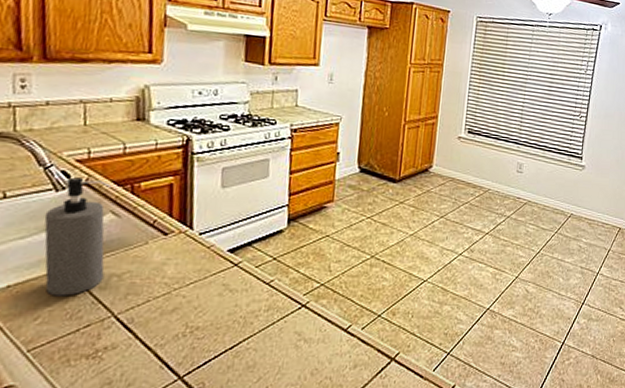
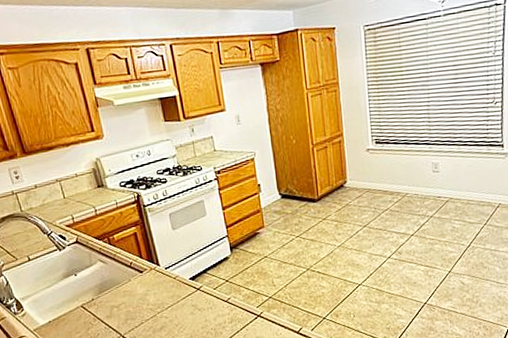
soap dispenser: present [44,177,112,296] -> none [57,238,108,326]

